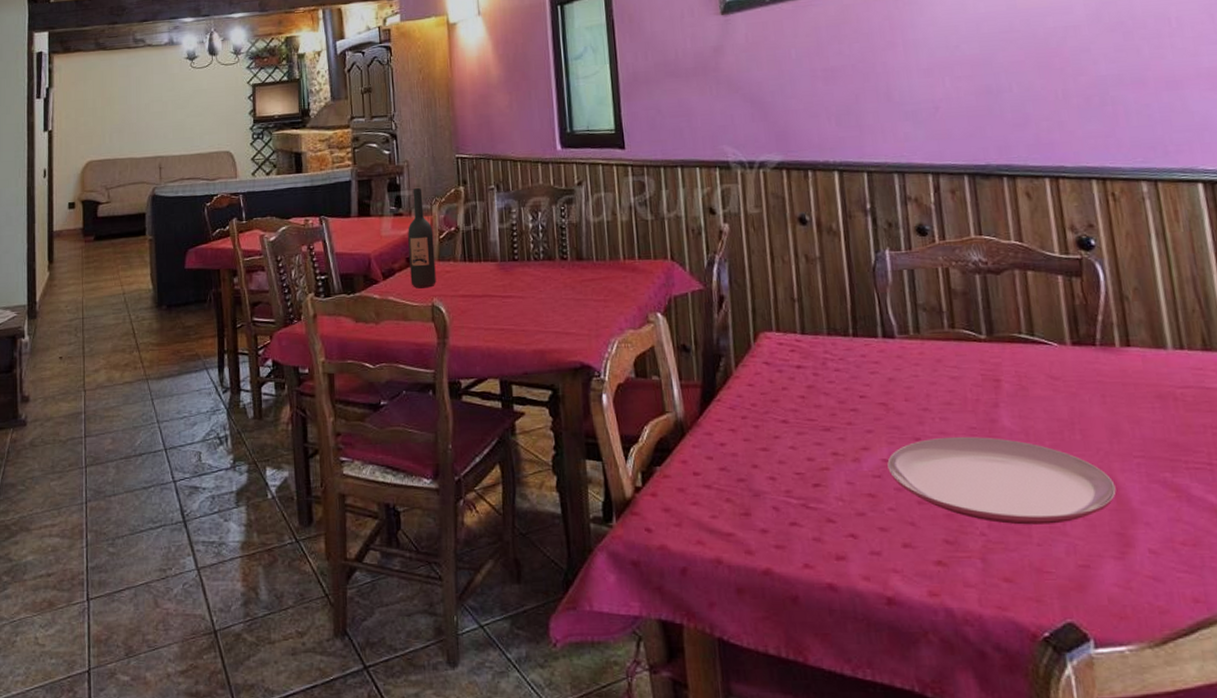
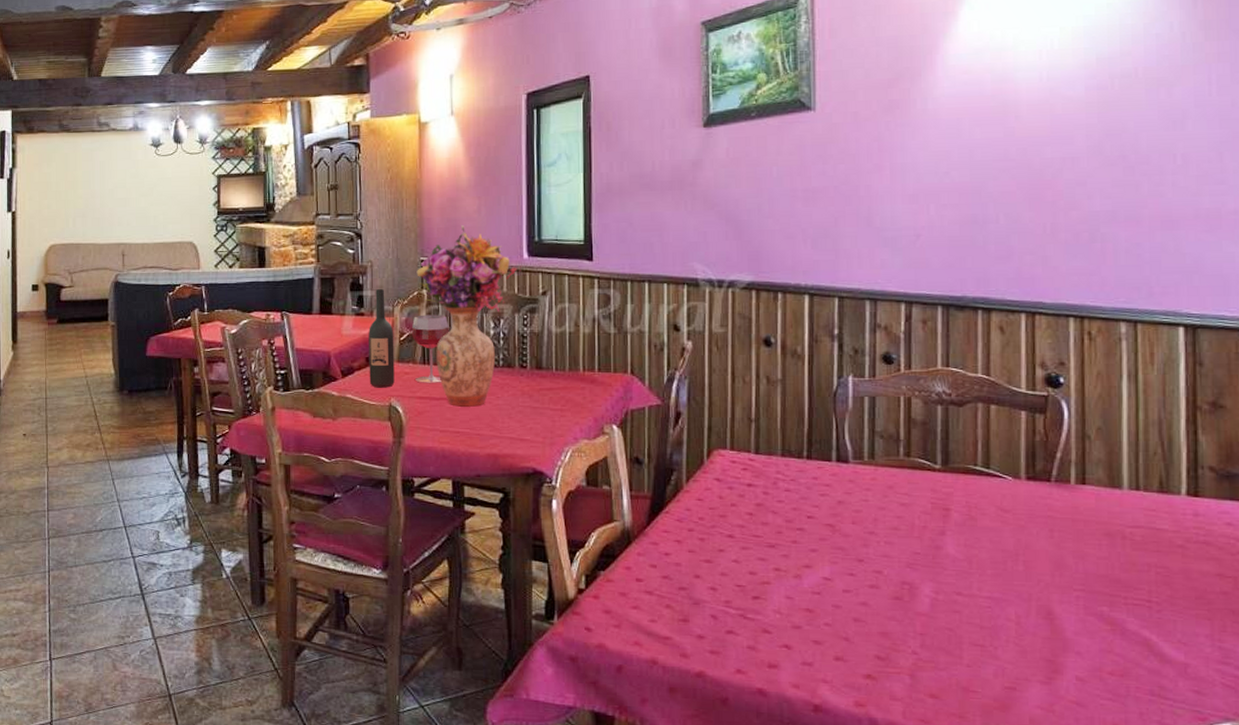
wineglass: none [450,210,488,282] -> present [411,314,449,384]
flower arrangement: none [452,120,556,303] -> present [416,224,522,407]
plate: present [887,436,1116,525] -> none [828,560,1052,648]

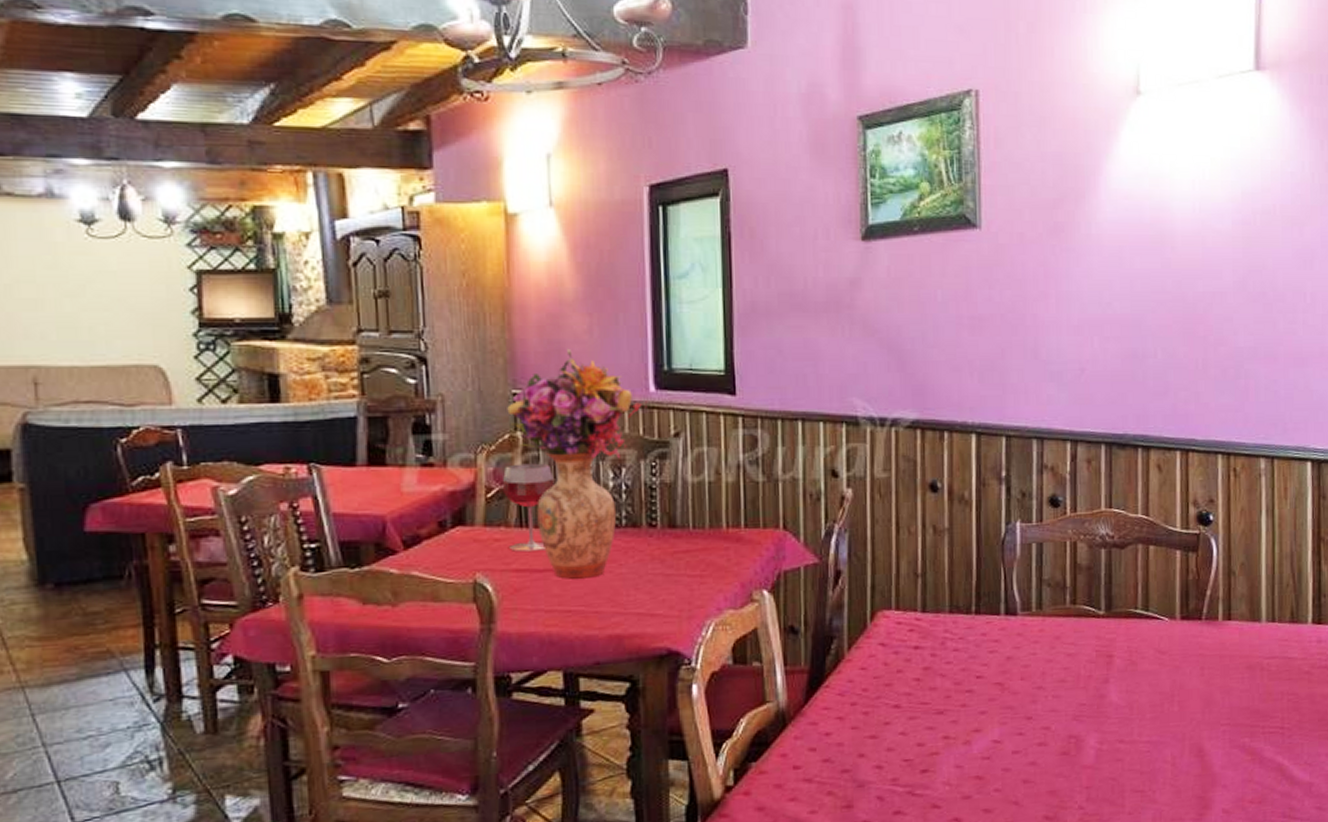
wine bottle: present [369,289,395,388] -> none [441,431,481,561]

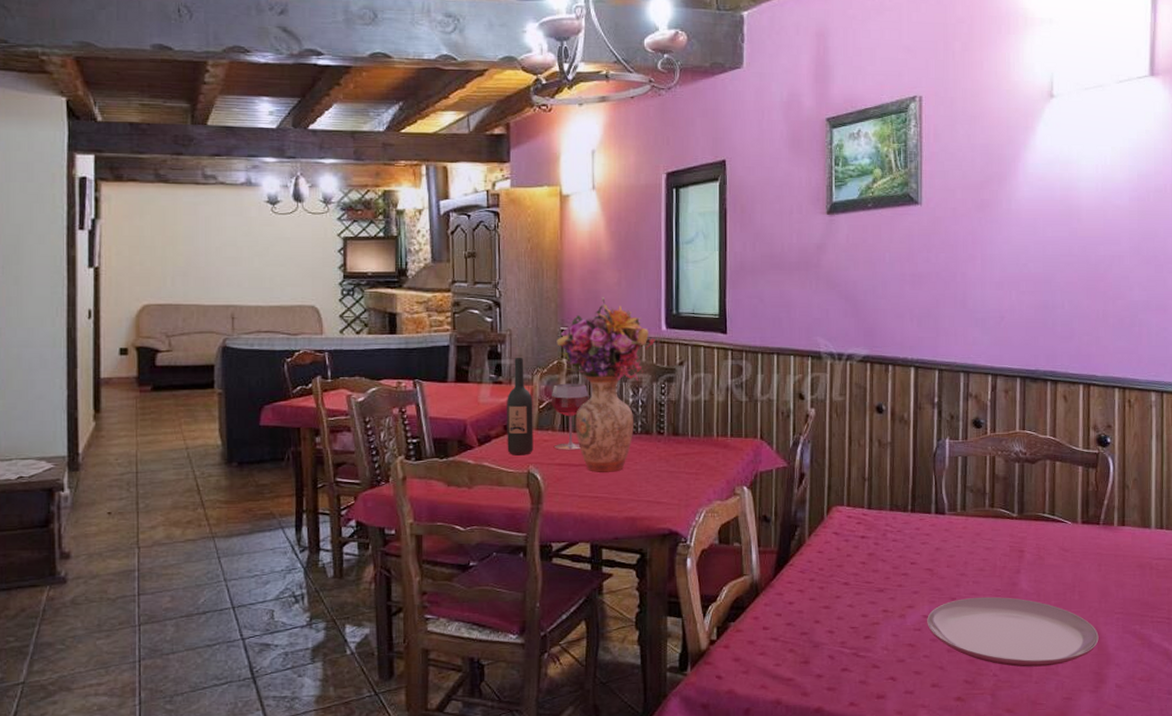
wine bottle: none [441,431,481,561] -> present [507,358,533,456]
plate: none [997,713,1202,796] -> present [927,596,1099,667]

